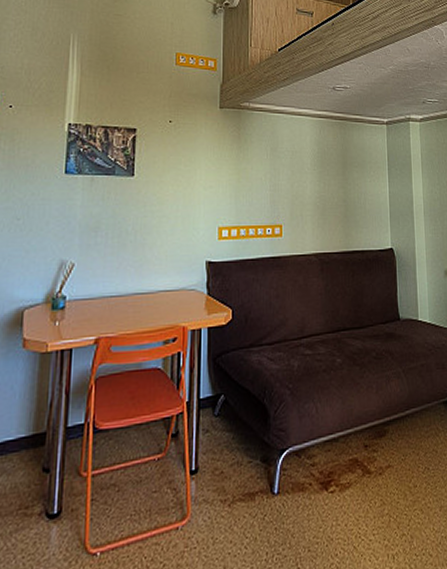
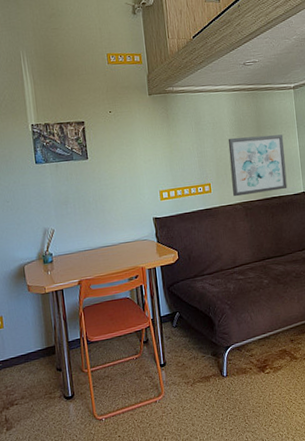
wall art: none [307,172,373,246] -> present [228,134,288,197]

